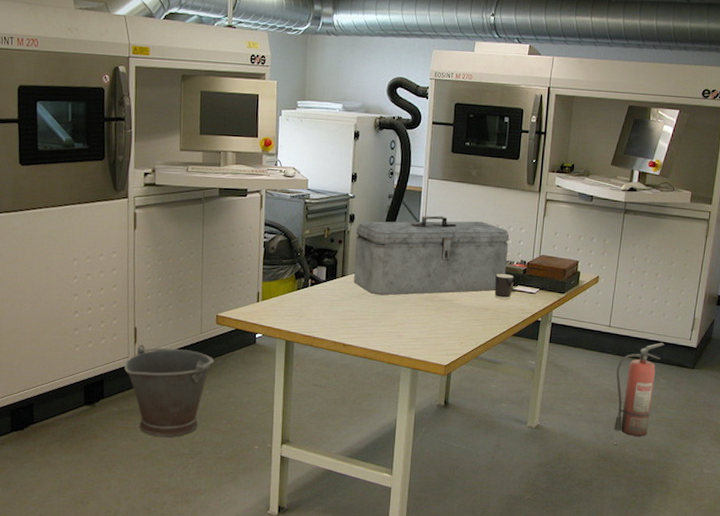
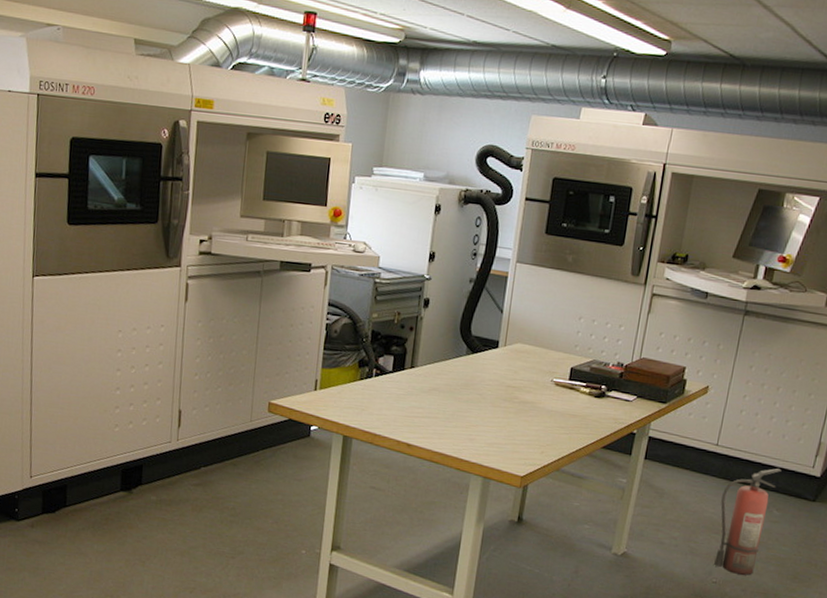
bucket: present [124,344,214,437] -> none [165,428,263,534]
toolbox: present [354,215,510,296] -> none [424,305,606,396]
mug: present [494,274,515,299] -> none [584,376,609,406]

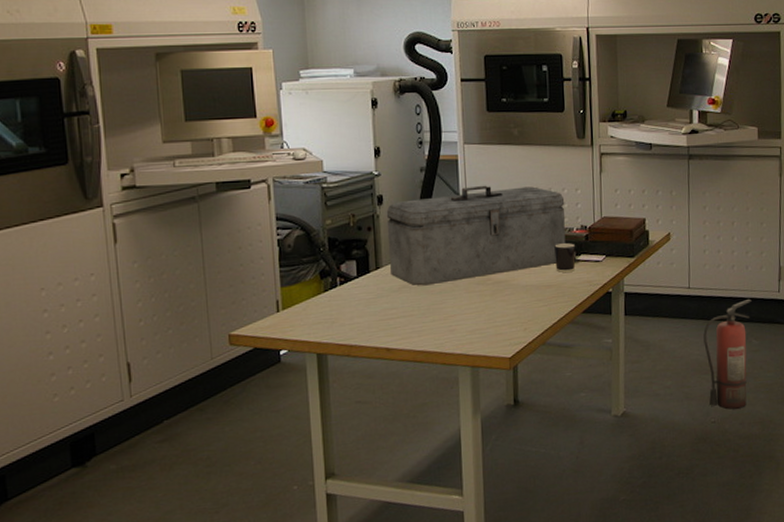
toolbox: none [424,305,606,396] -> present [386,185,566,286]
mug: none [584,376,609,406] -> present [553,243,576,272]

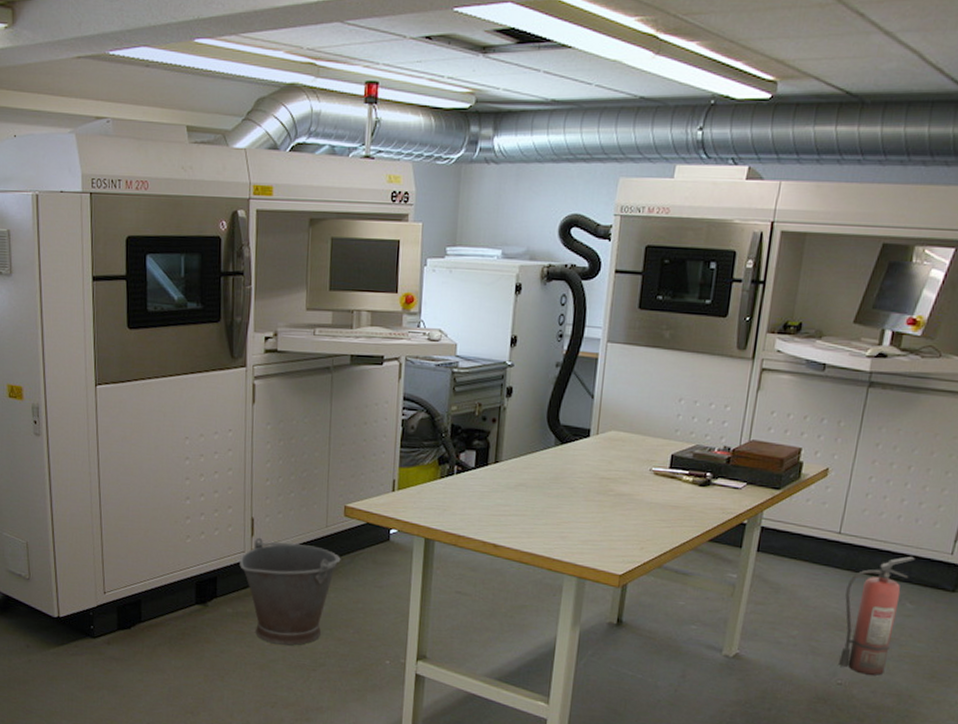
bucket: none [119,381,232,494] -> present [240,537,341,646]
toolbox: present [386,185,566,286] -> none [509,388,710,487]
mug: present [553,243,576,272] -> none [687,463,715,495]

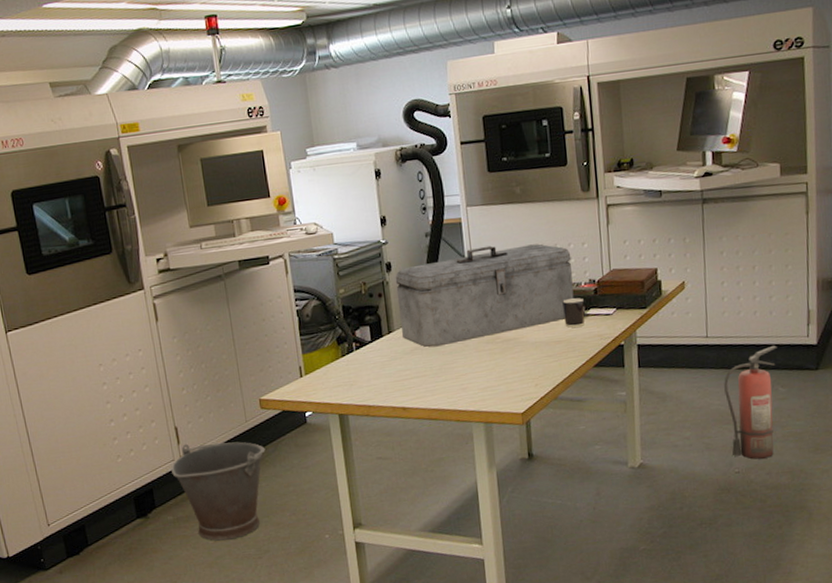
toolbox: none [509,388,710,487] -> present [395,243,574,347]
mug: none [687,463,715,495] -> present [561,297,585,328]

